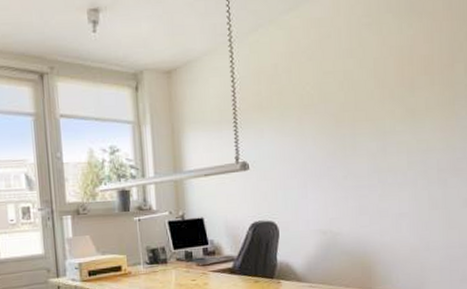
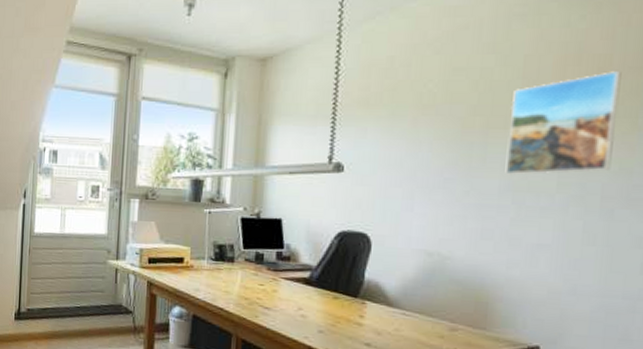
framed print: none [368,68,442,159] -> present [505,71,622,175]

